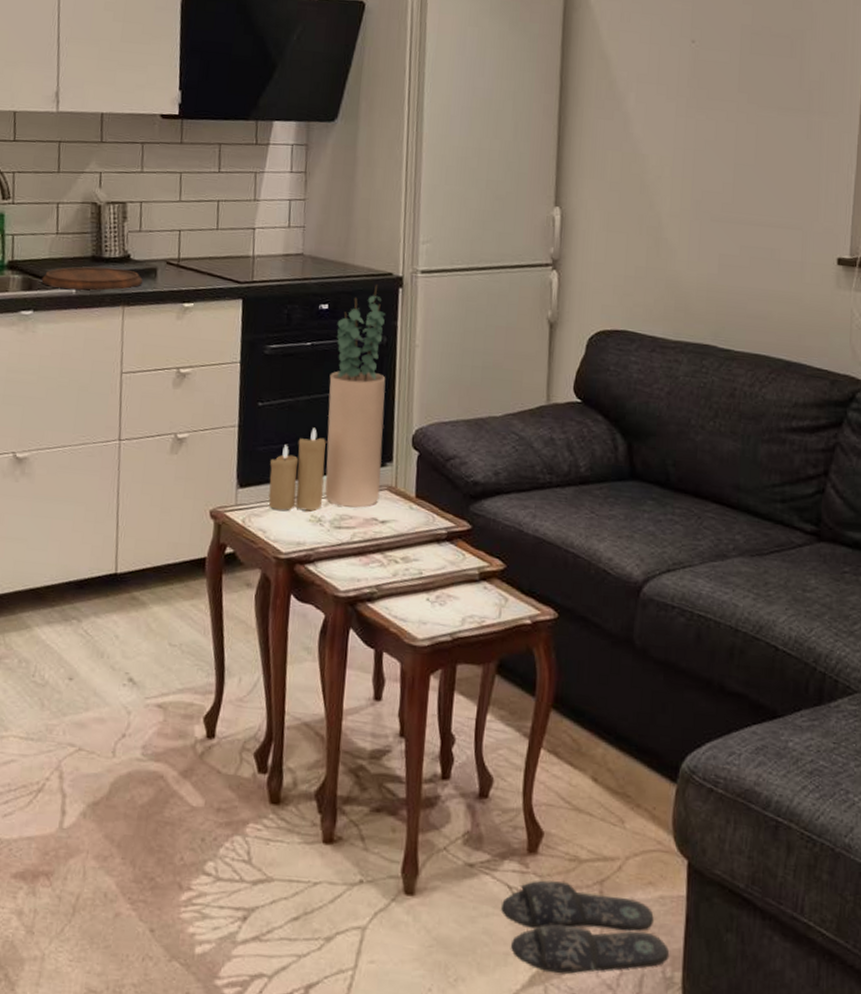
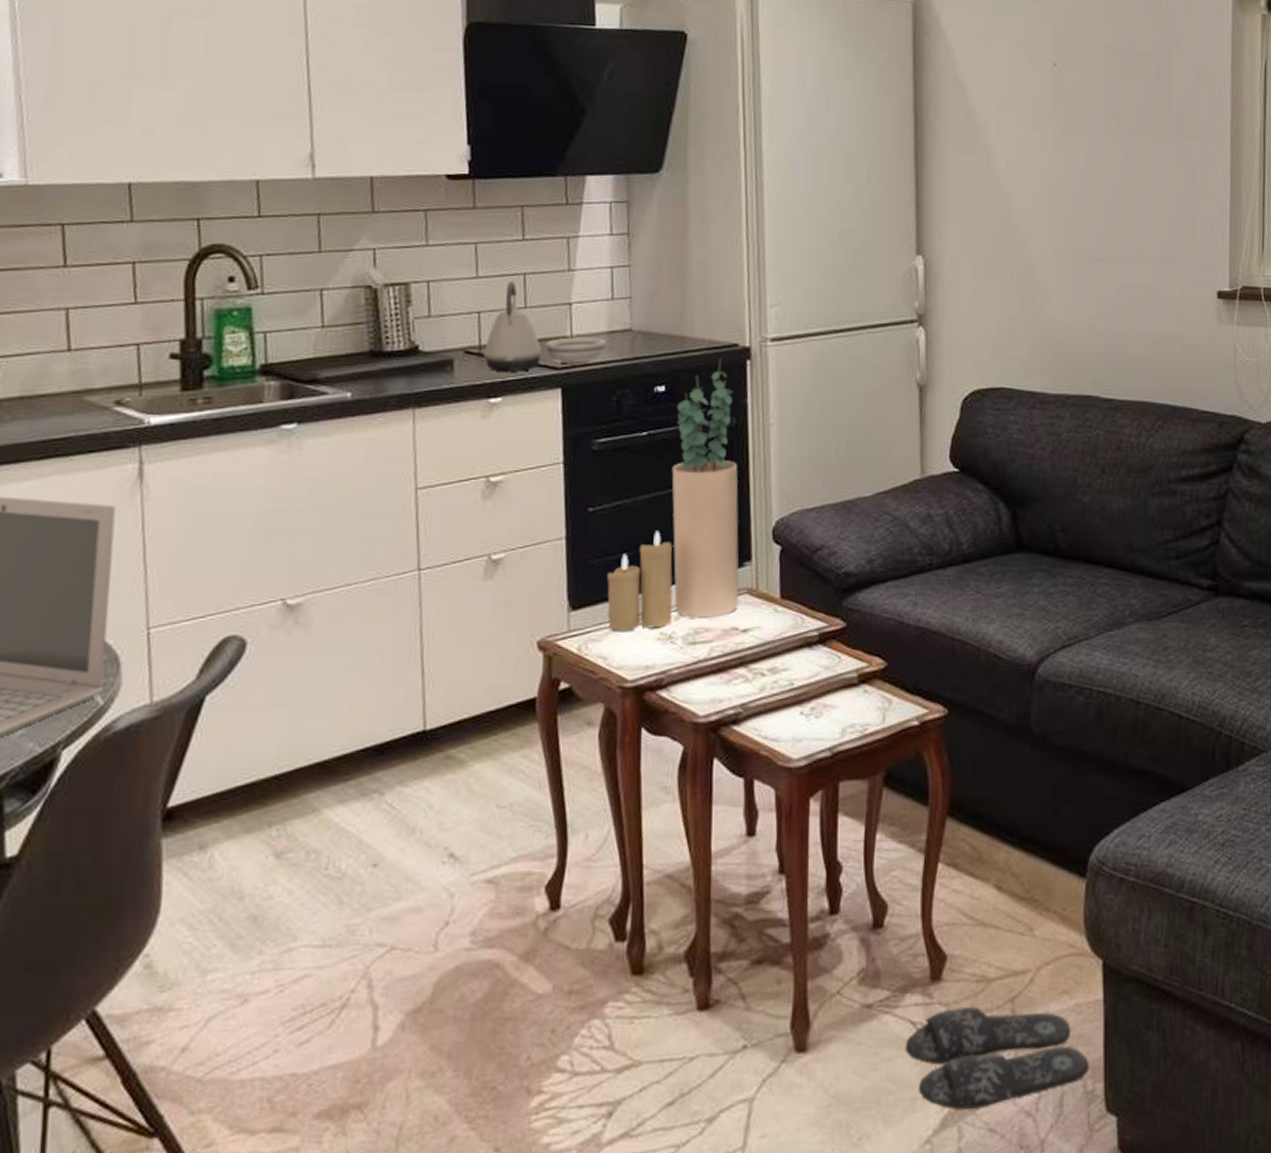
cutting board: present [41,267,143,291] -> none [306,363,436,393]
kettle: none [180,205,229,283] -> present [483,280,543,372]
bowl: none [232,257,282,281] -> present [546,336,606,365]

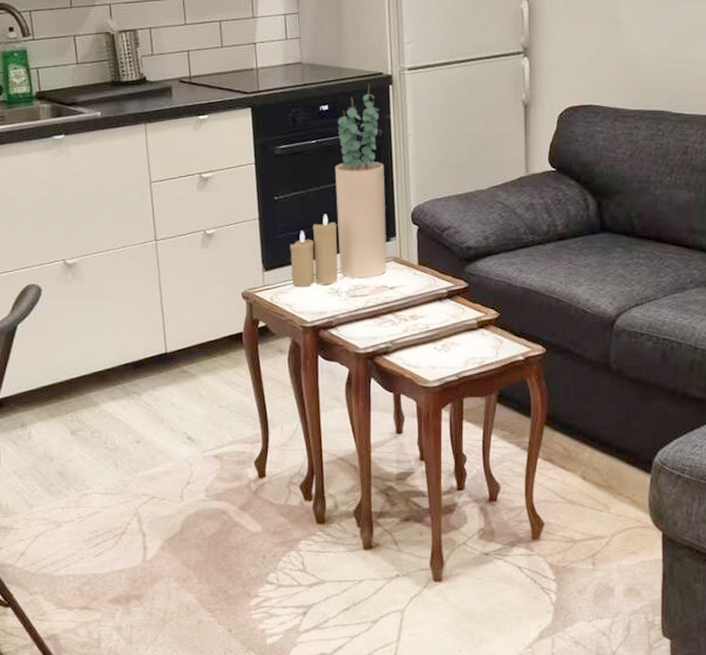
kettle: present [483,280,543,372] -> none [192,26,236,96]
bowl: present [546,336,606,365] -> none [238,68,283,90]
slippers: present [906,1006,1088,1110] -> none [514,558,650,627]

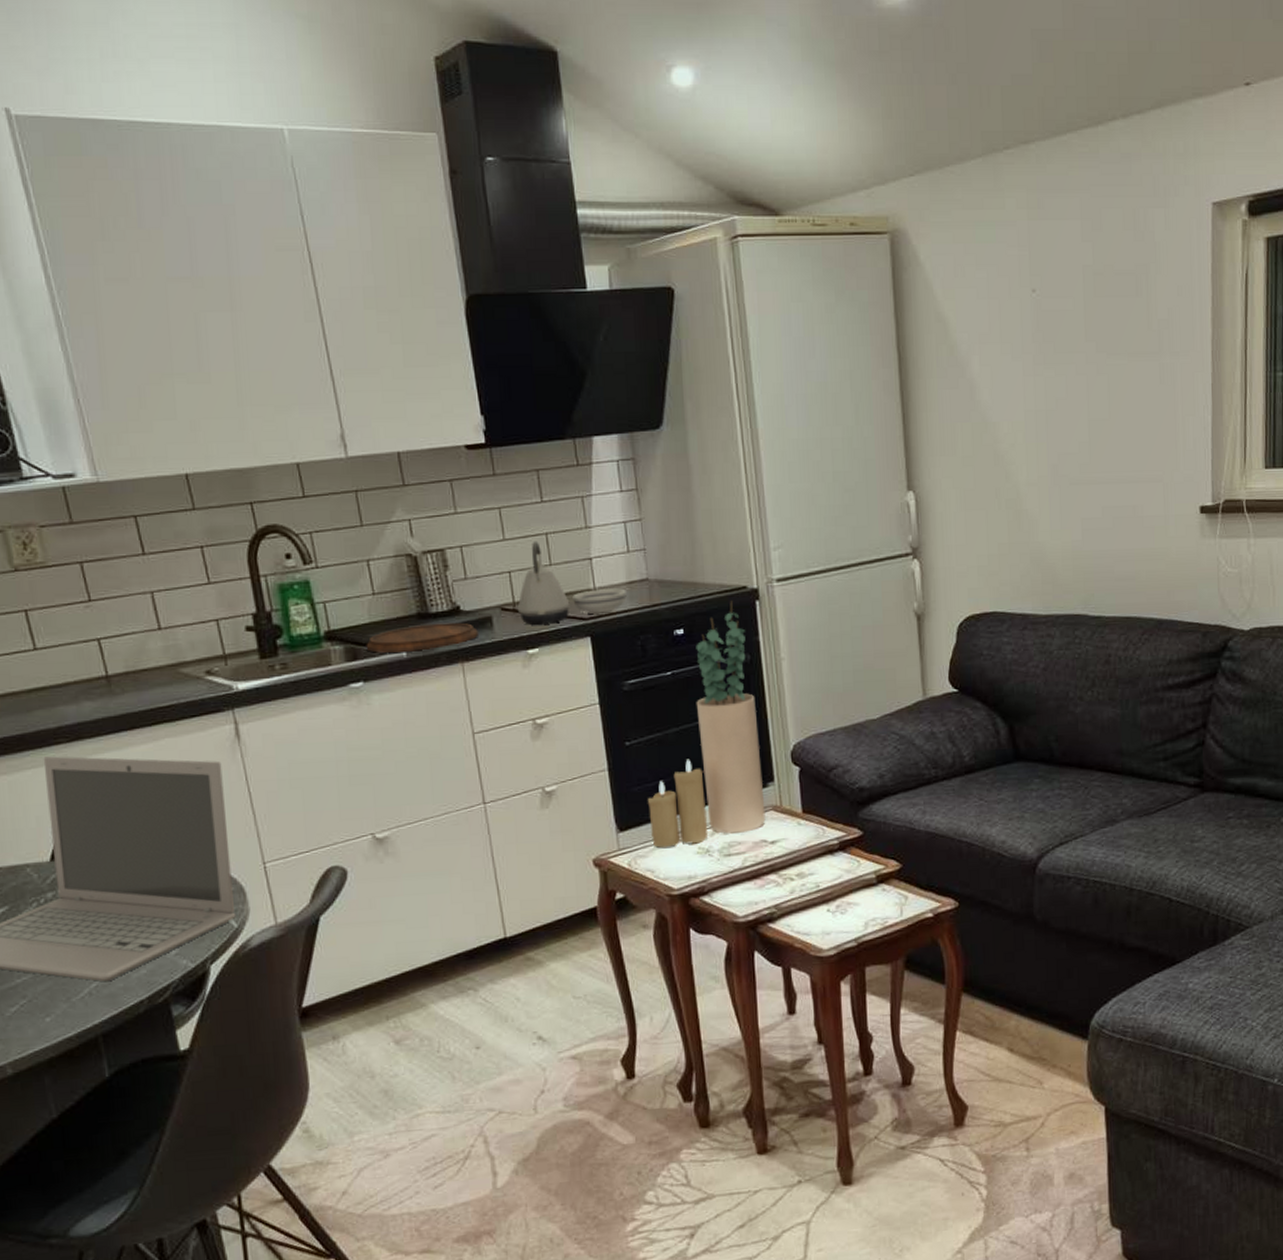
cutting board: none [68,90,160,112] -> present [366,622,478,653]
kettle: none [192,26,236,96] -> present [517,540,570,625]
bowl: none [238,68,283,90] -> present [572,587,627,615]

